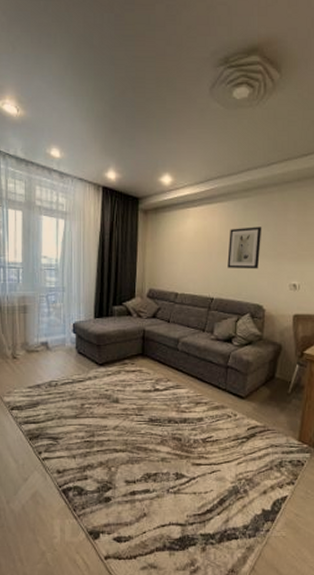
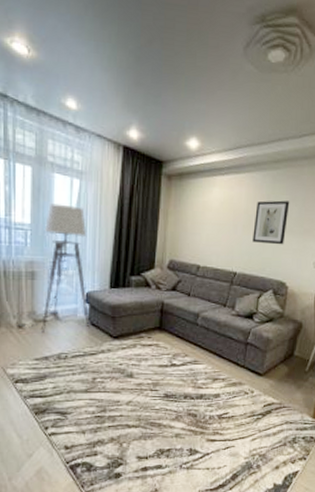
floor lamp: none [10,243,77,362] -> present [15,203,90,332]

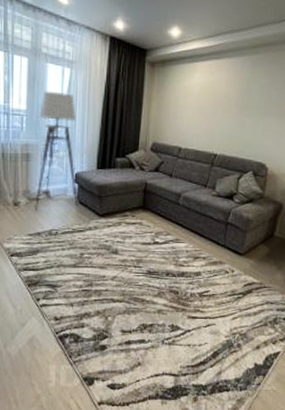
wall art: present [252,200,290,245] -> none [232,84,270,128]

